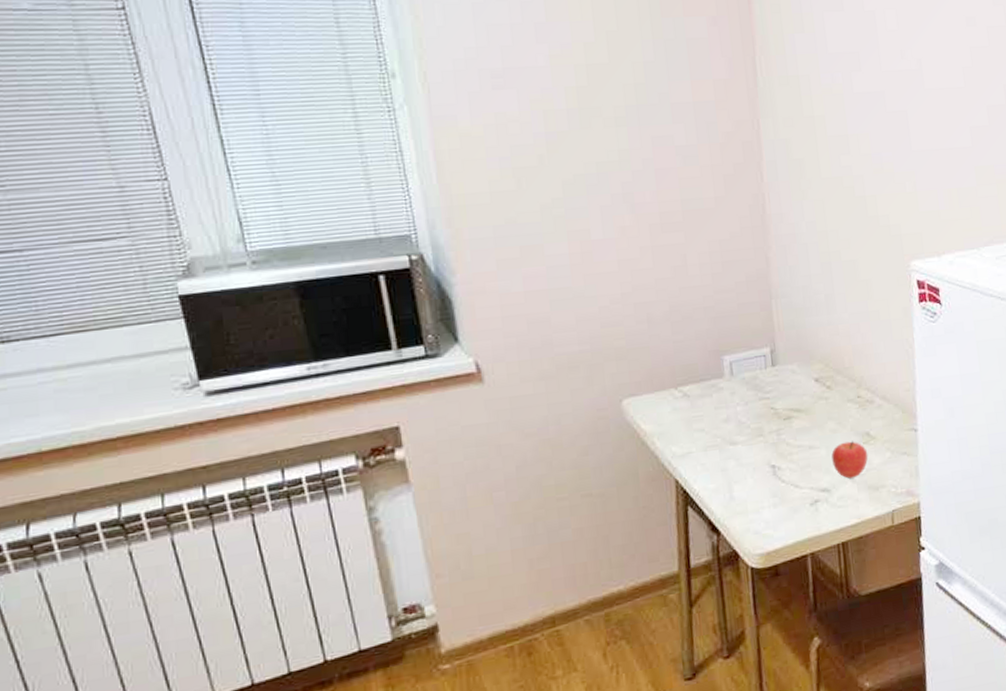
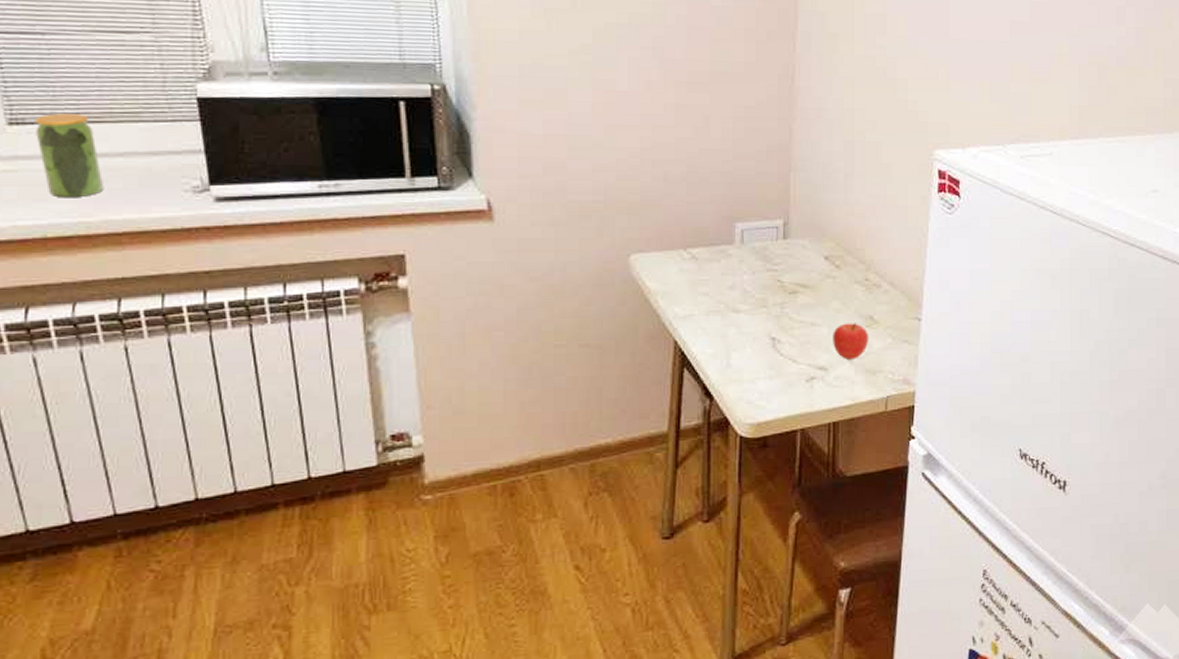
jar: none [19,325,95,411] -> present [34,113,105,198]

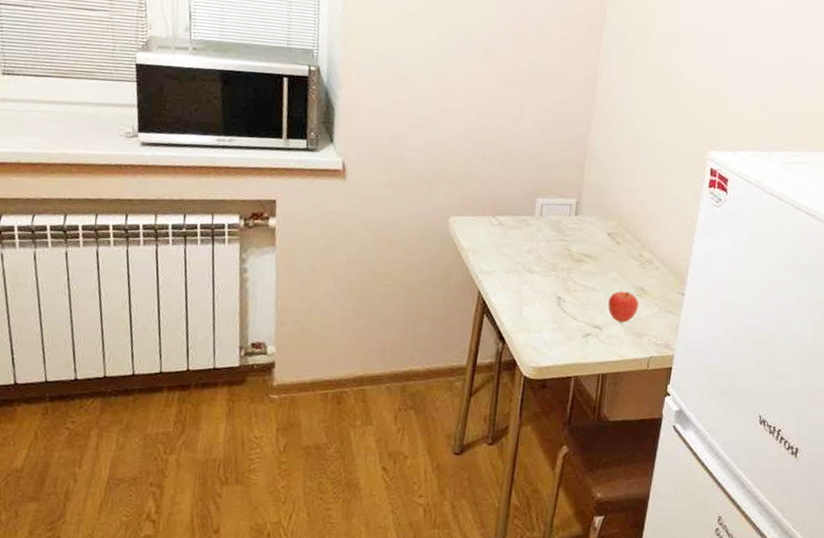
jar: present [34,113,105,198] -> none [20,68,64,134]

